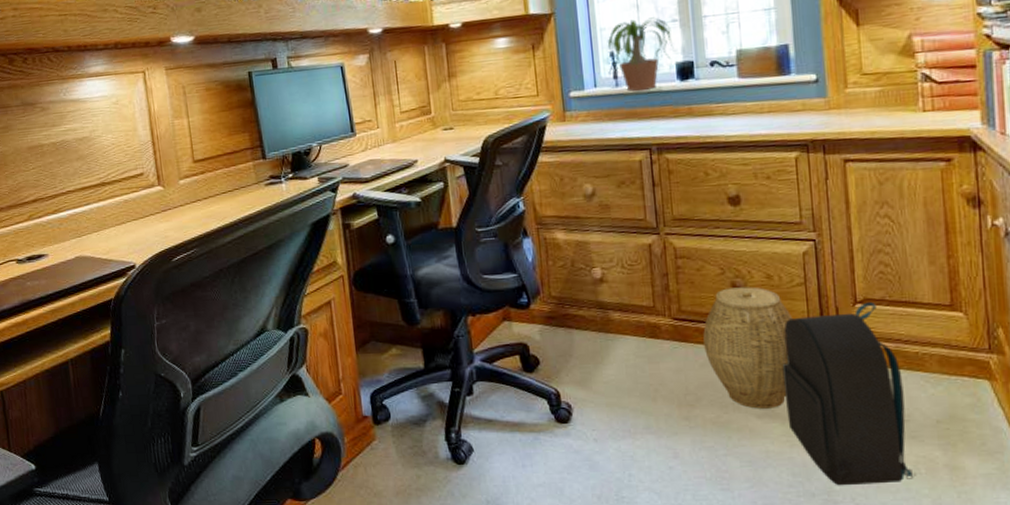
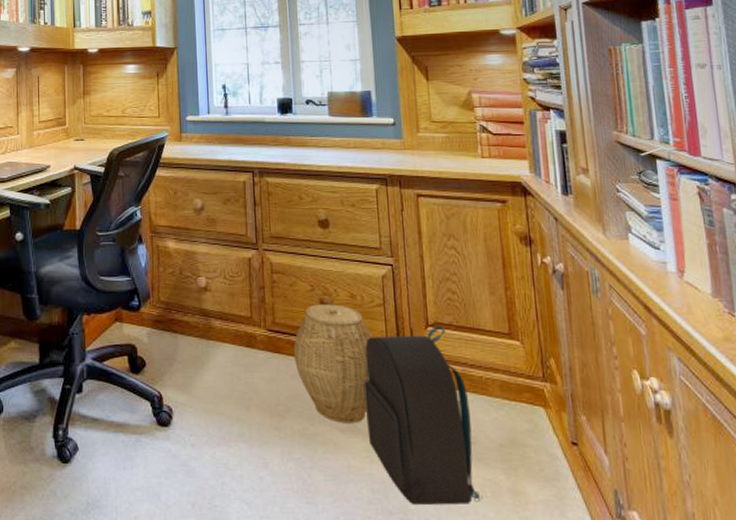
potted plant: present [604,17,674,91] -> none [217,58,276,120]

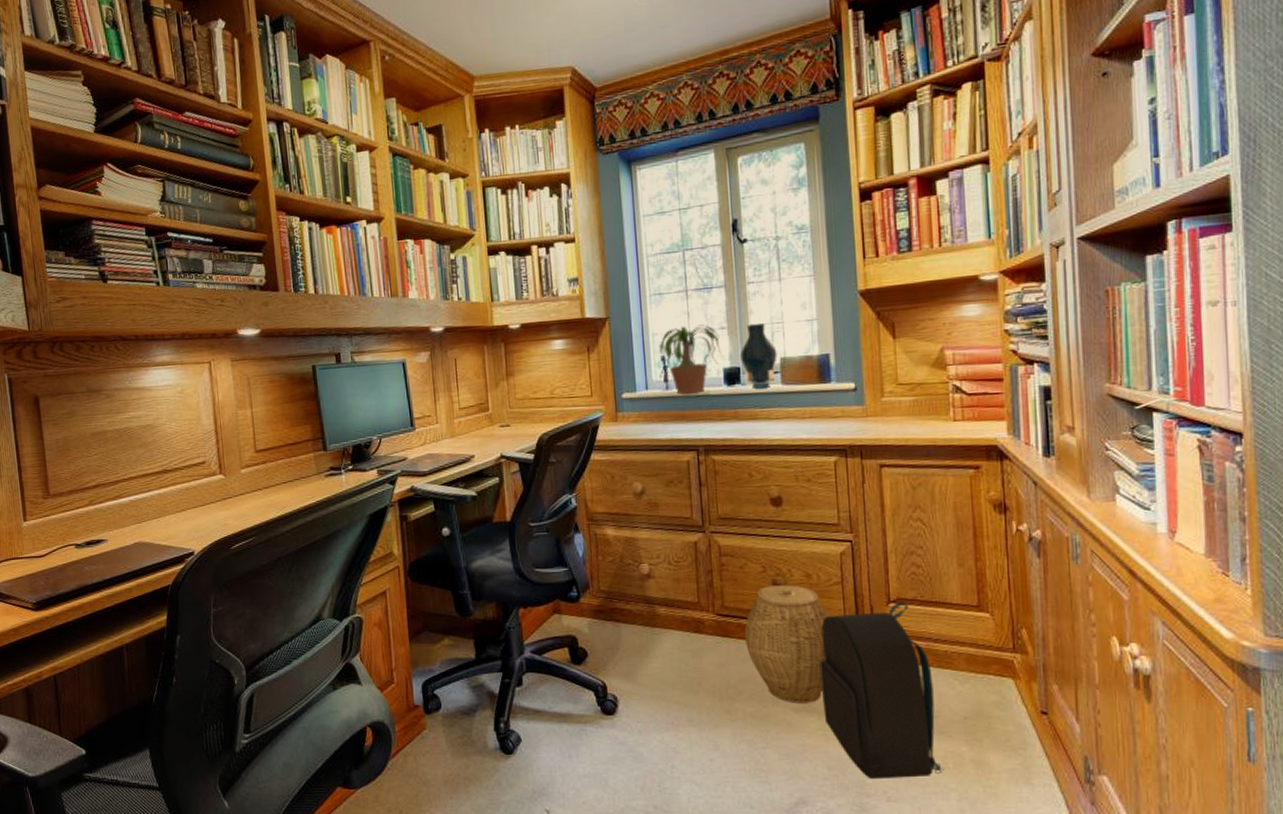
potted plant: none [217,58,276,120] -> present [655,324,722,394]
vase: none [291,61,325,119] -> present [739,323,777,389]

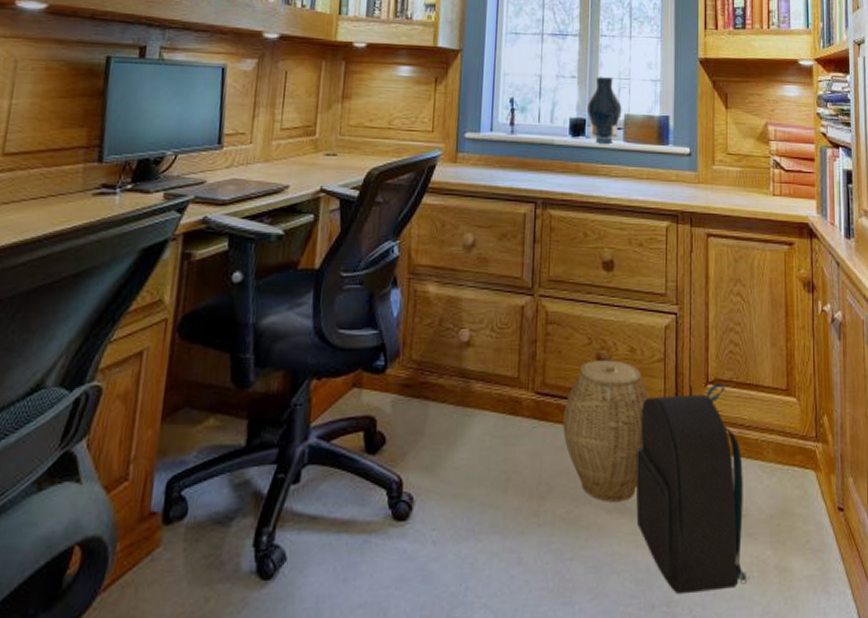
potted plant: present [655,324,722,394] -> none [503,69,570,141]

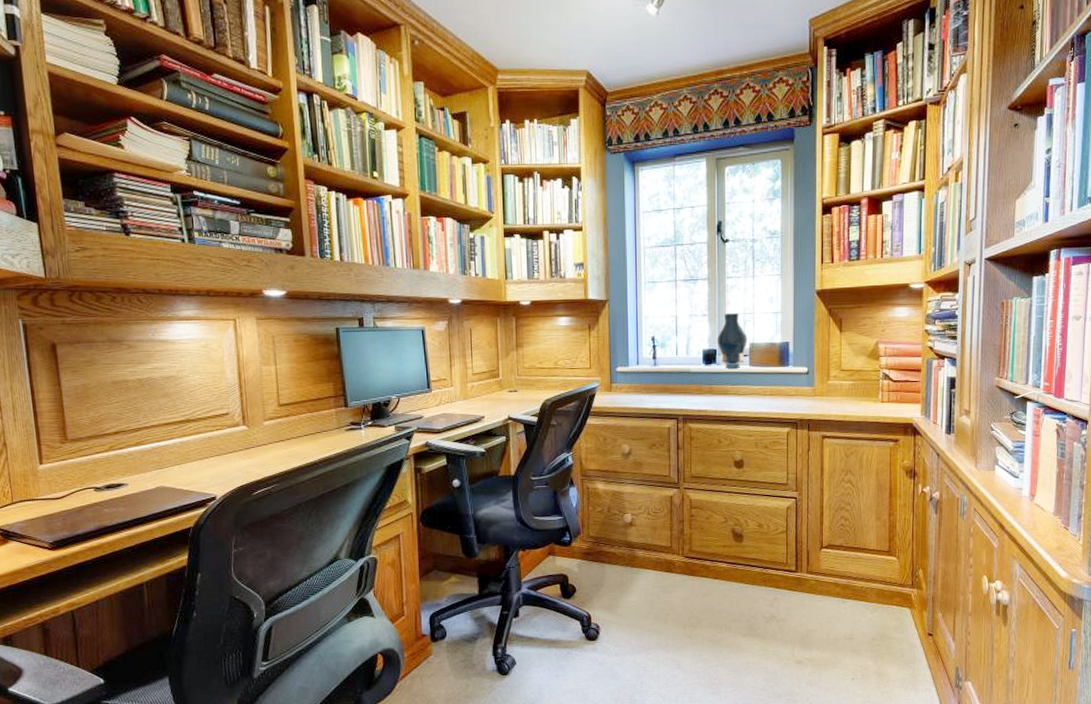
woven basket: present [563,360,650,502] -> none [707,533,775,629]
backpack: present [635,382,748,595] -> none [764,547,852,689]

